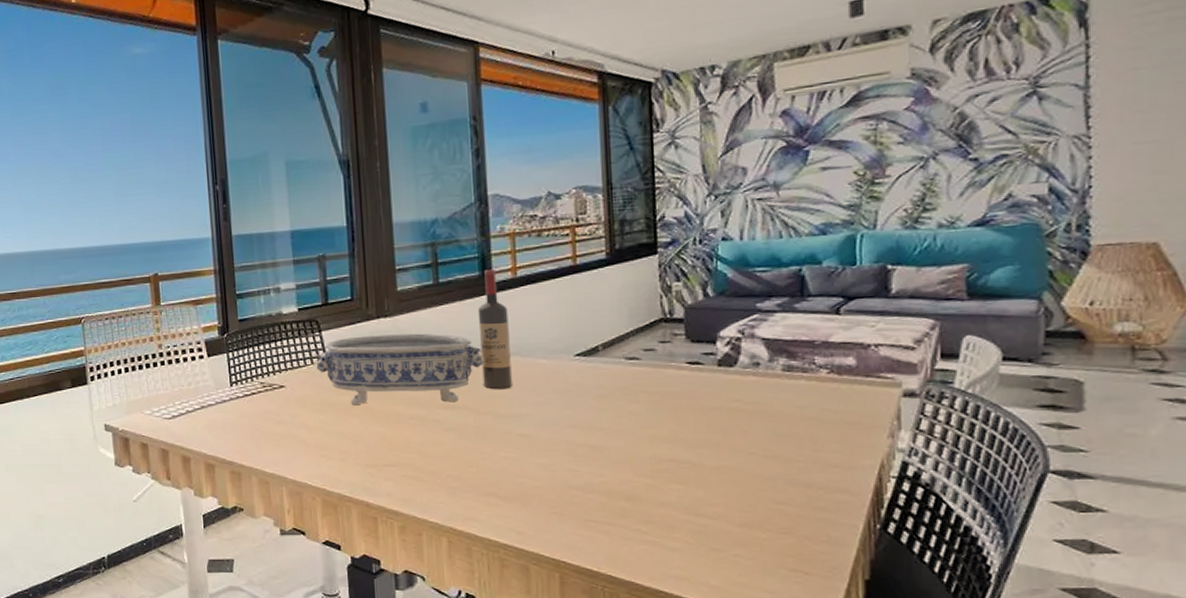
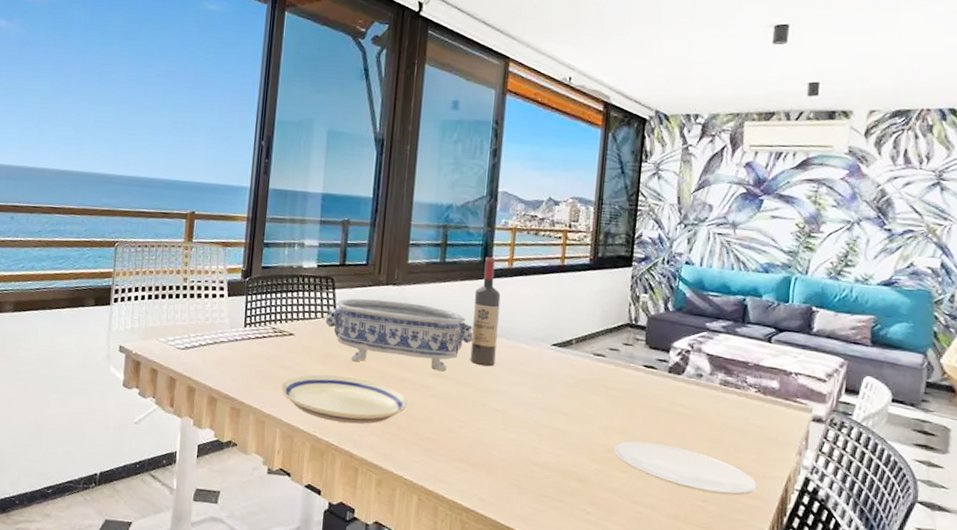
plate: none [279,423,421,472] -> present [280,374,408,424]
plate: none [664,447,844,493] -> present [614,441,758,496]

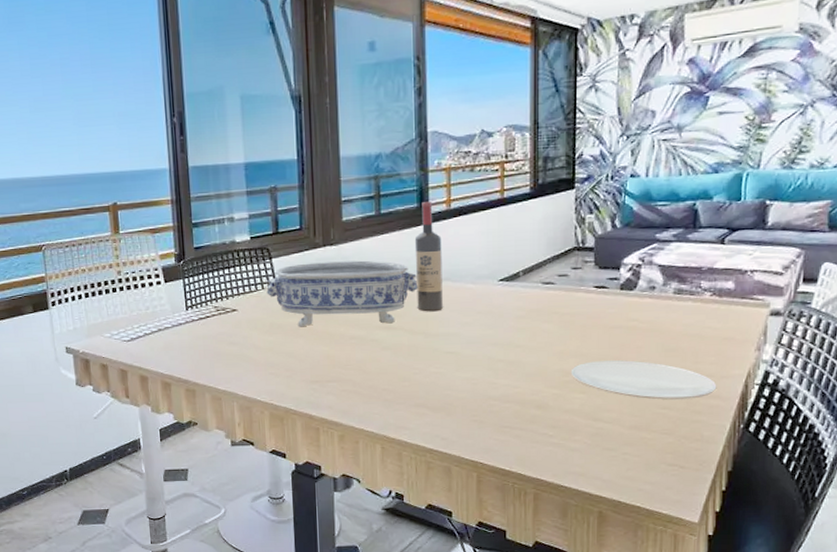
plate: present [280,374,408,424] -> none [231,343,360,388]

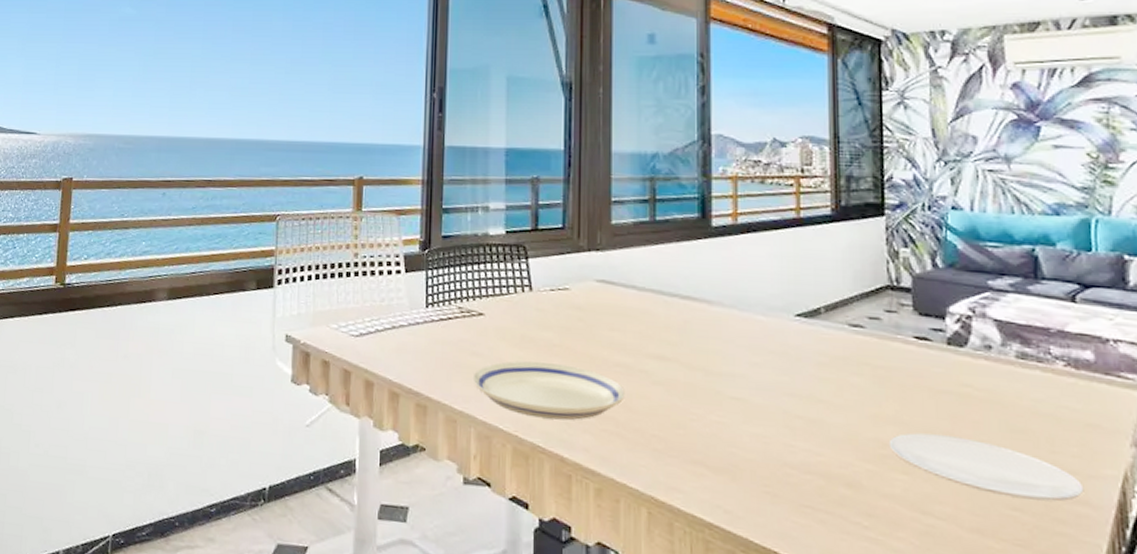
plate: none [231,343,360,388] -> present [472,361,625,420]
decorative bowl: present [266,260,418,327] -> none [519,268,698,353]
wine bottle: present [414,202,444,312] -> none [694,212,729,345]

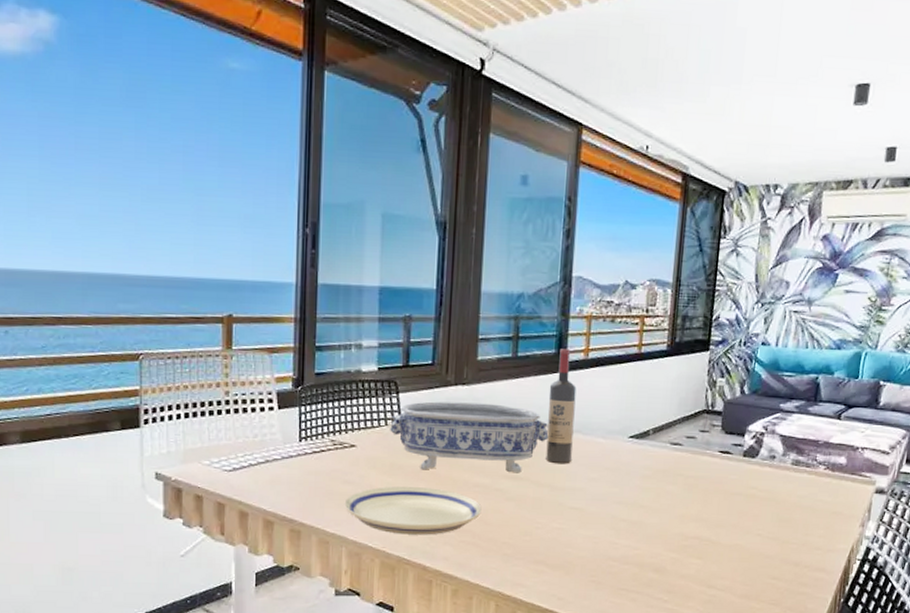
decorative bowl: none [519,268,698,353] -> present [390,401,549,473]
wine bottle: none [694,212,729,345] -> present [546,349,577,465]
plate: present [888,433,1084,502] -> none [690,527,823,571]

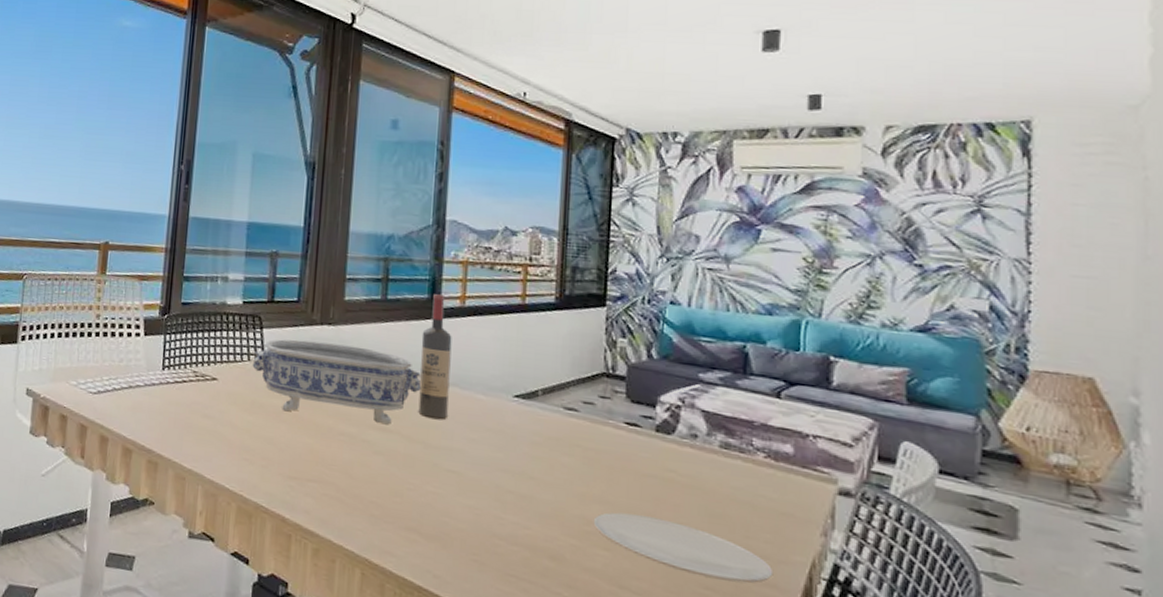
plate: present [344,486,482,535] -> none [203,425,347,484]
plate: none [690,527,823,571] -> present [593,512,774,584]

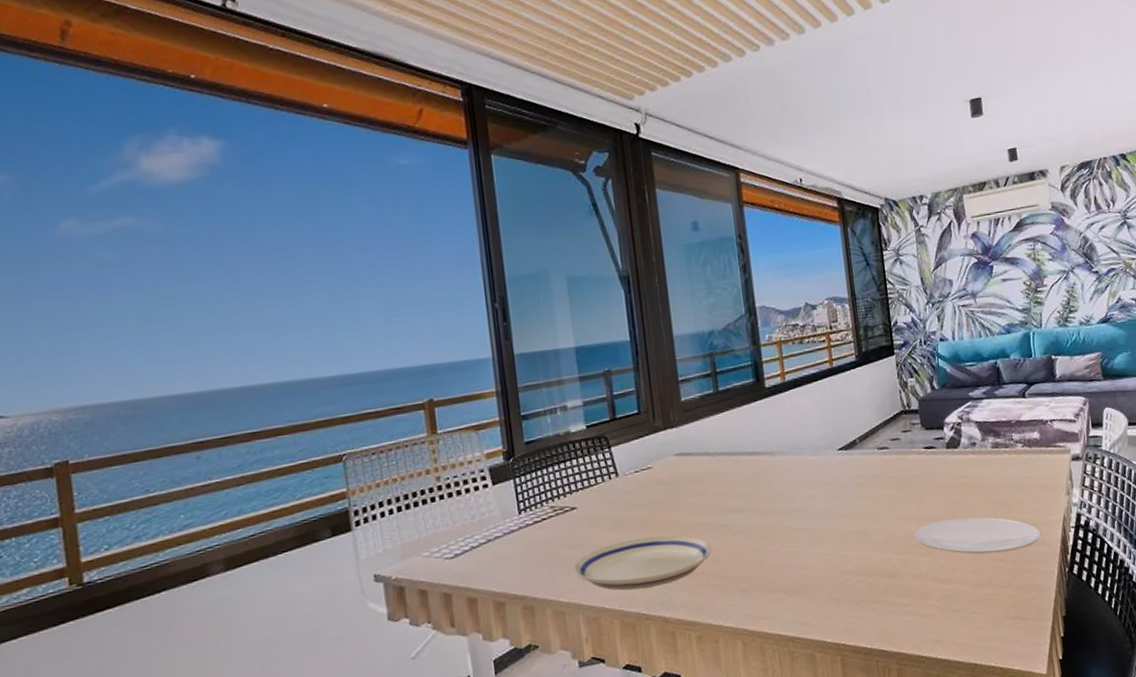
plate: none [203,425,347,484] -> present [573,535,712,590]
decorative bowl: present [252,339,422,425] -> none [607,440,763,520]
wine bottle: present [418,294,452,421] -> none [754,376,790,490]

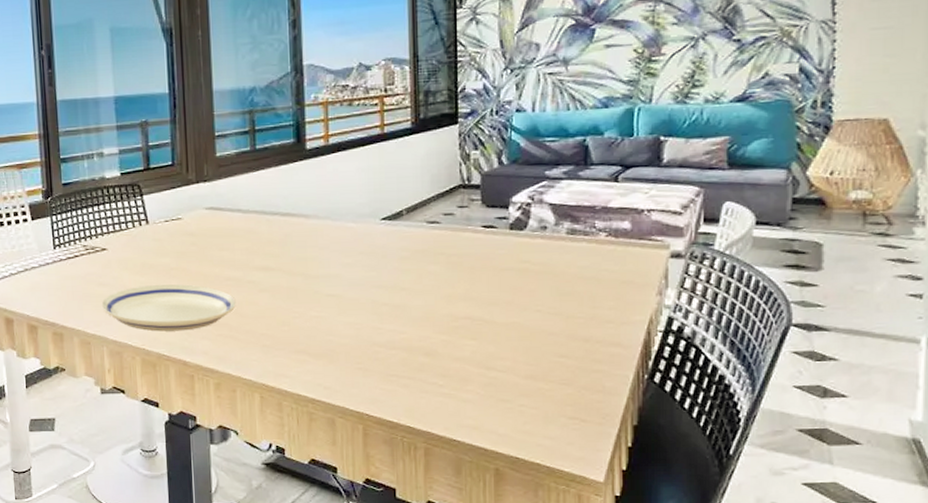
plate: present [914,516,1041,555] -> none [460,304,617,347]

